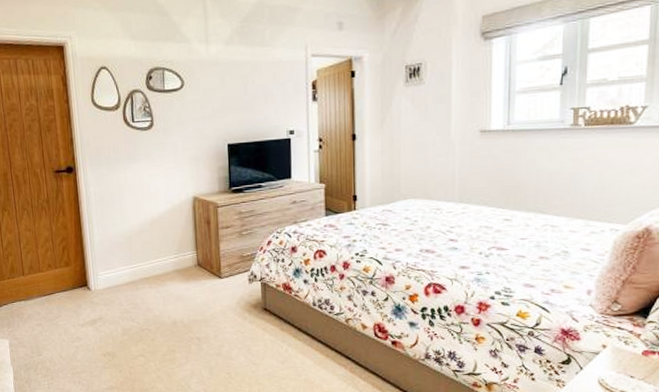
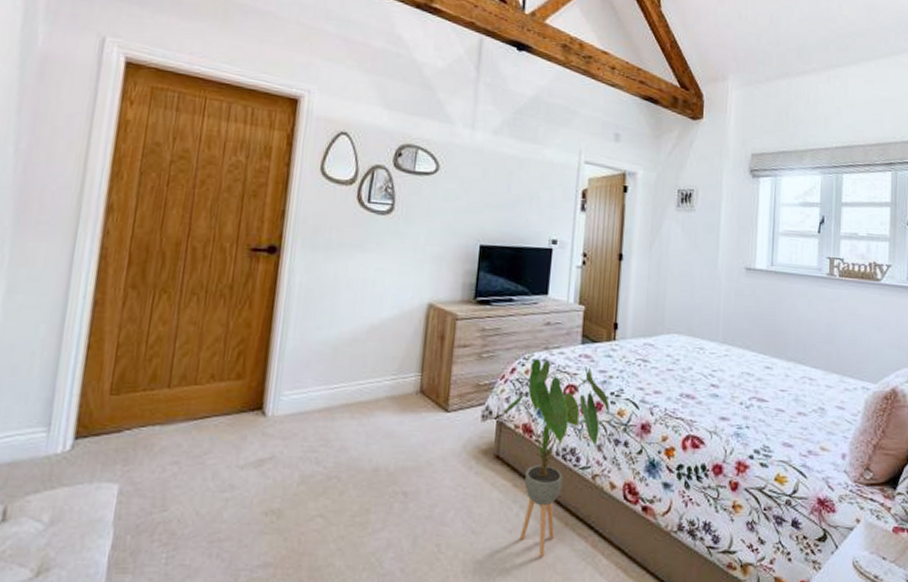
house plant: none [263,232,355,380] -> present [500,359,610,556]

